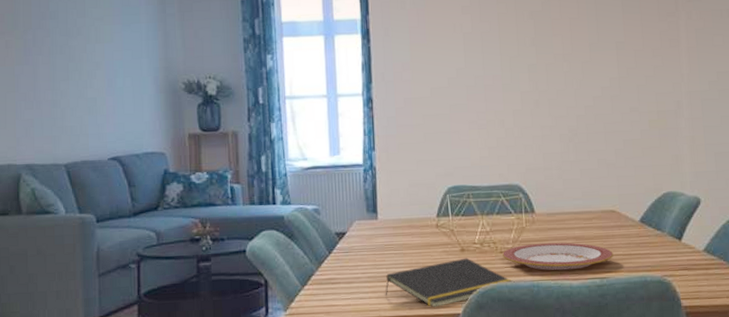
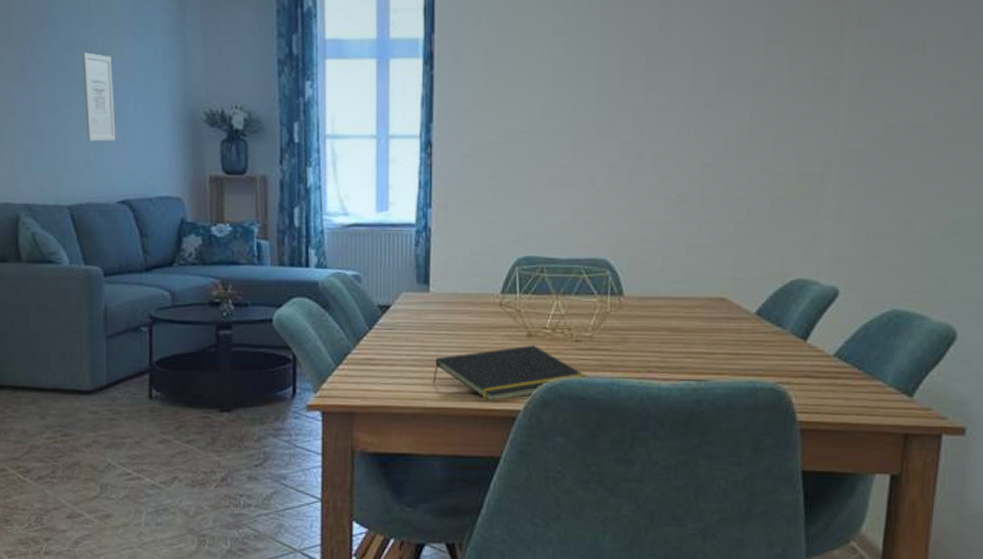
wall art: none [78,38,107,110] -> present [83,52,116,142]
plate: present [502,242,613,271] -> none [578,333,717,368]

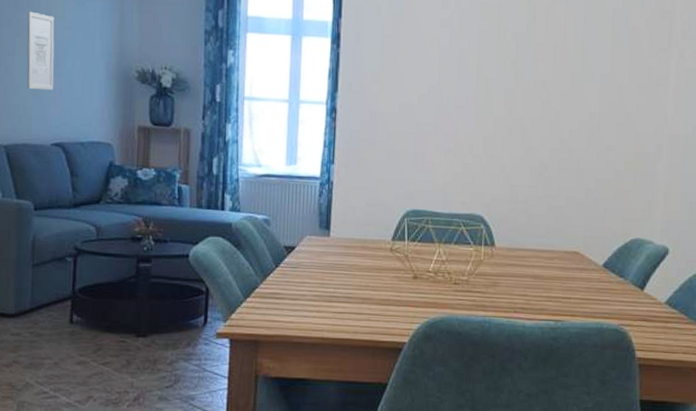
notepad: present [432,345,590,400] -> none [330,285,466,333]

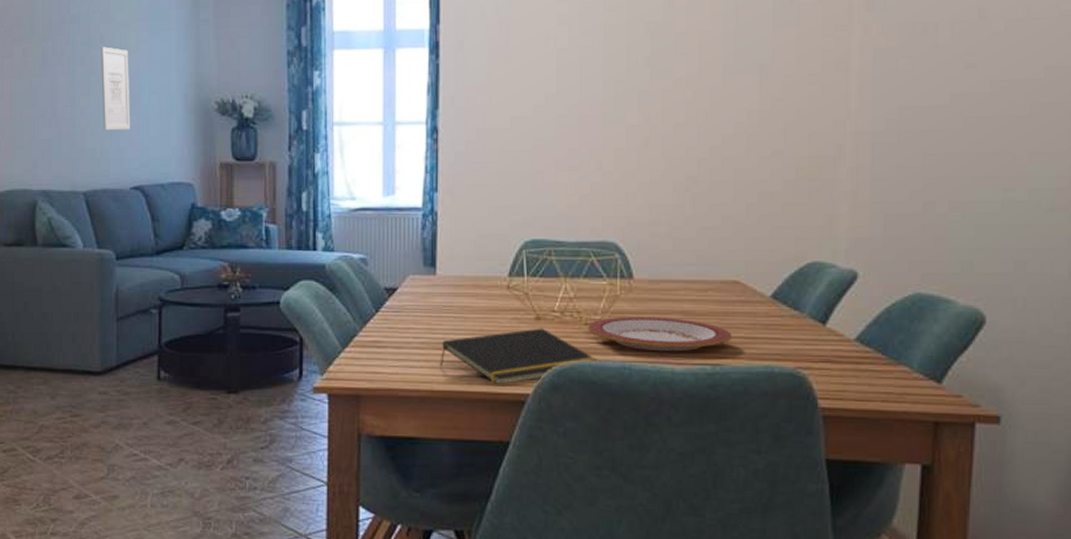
notepad: none [330,285,466,333] -> present [439,328,601,384]
plate: none [456,278,571,309] -> present [588,316,732,352]

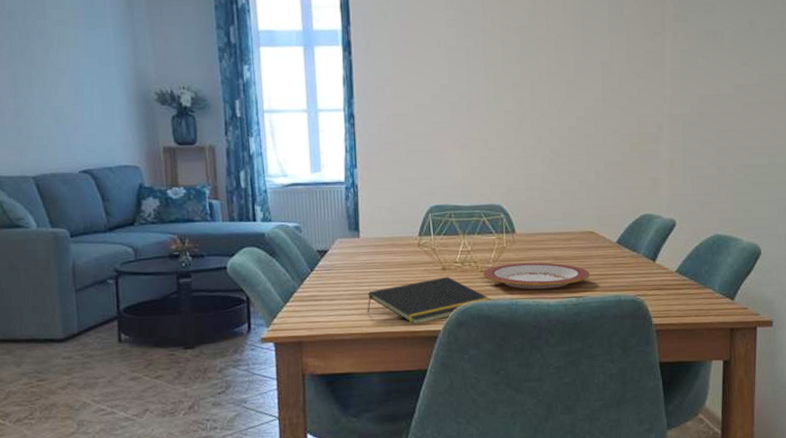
wall art: present [101,46,131,131] -> none [40,41,75,120]

